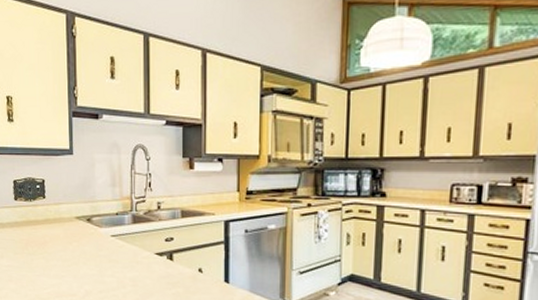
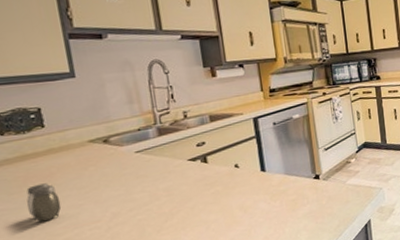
salt and pepper shaker: none [25,249,49,285] -> present [26,183,62,223]

